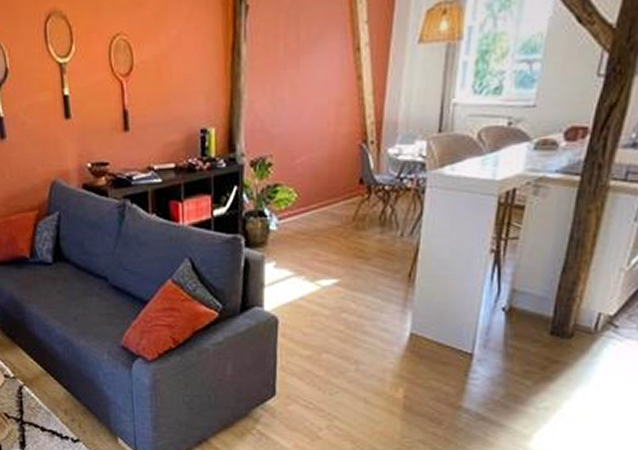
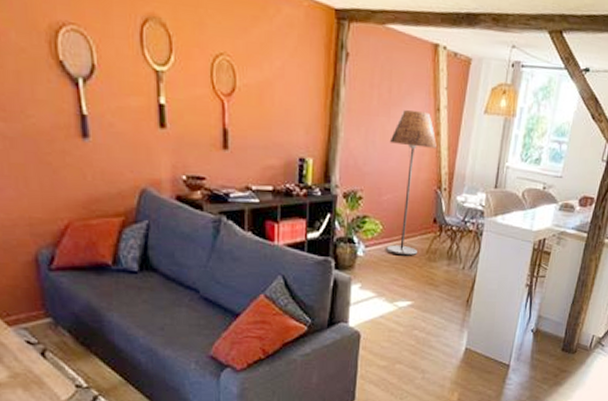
floor lamp: none [300,54,358,226] -> present [385,110,437,256]

